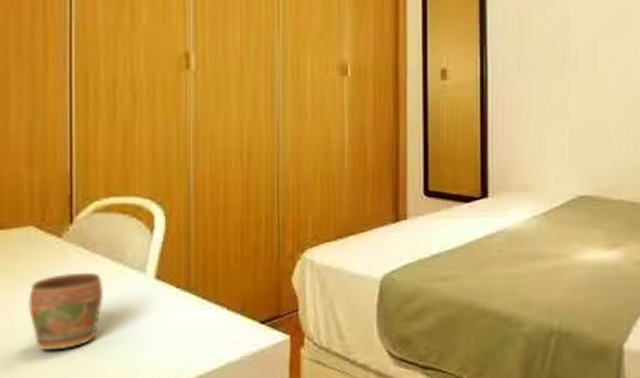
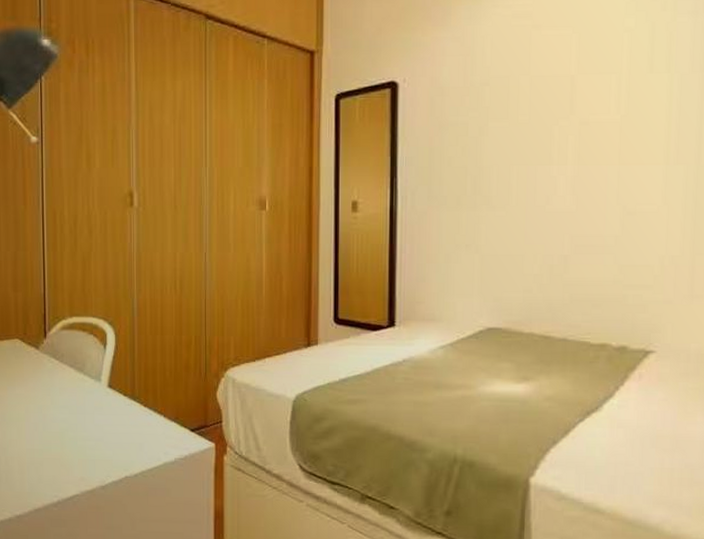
mug: present [28,272,104,351] -> none [16,378,70,441]

